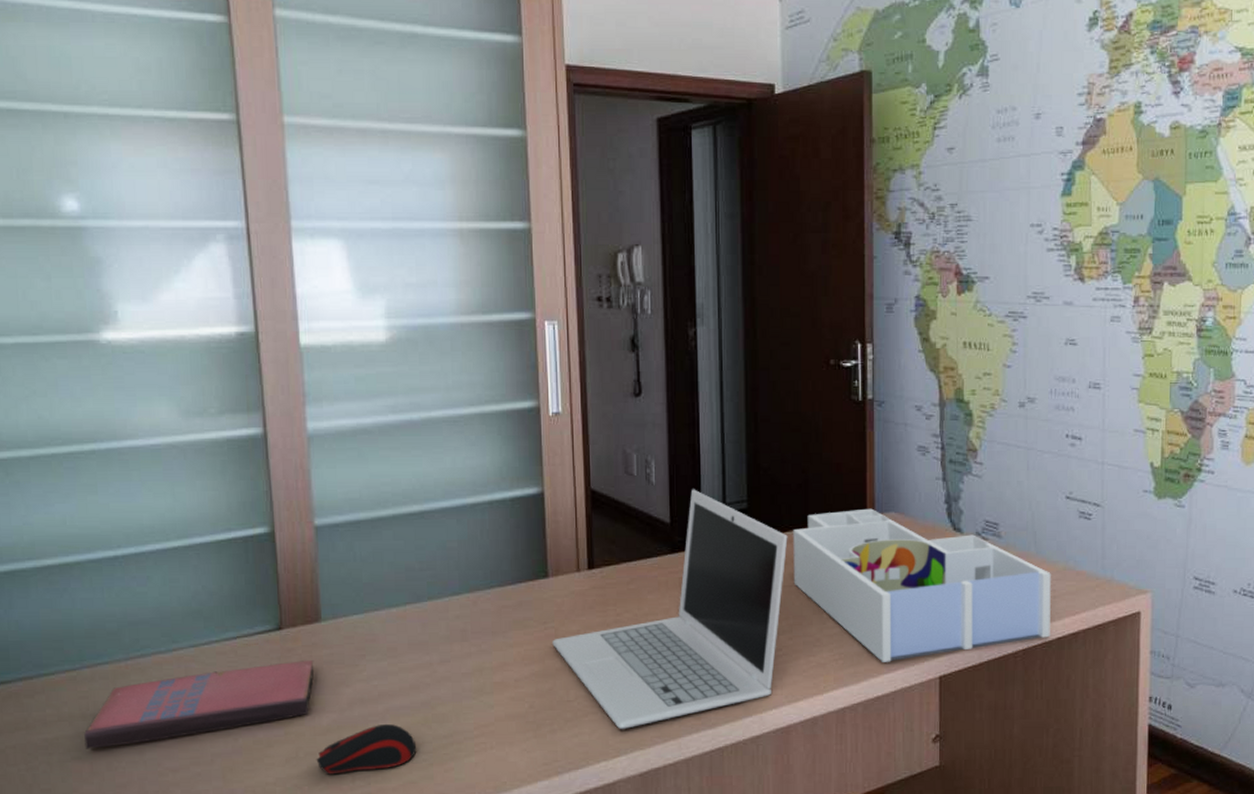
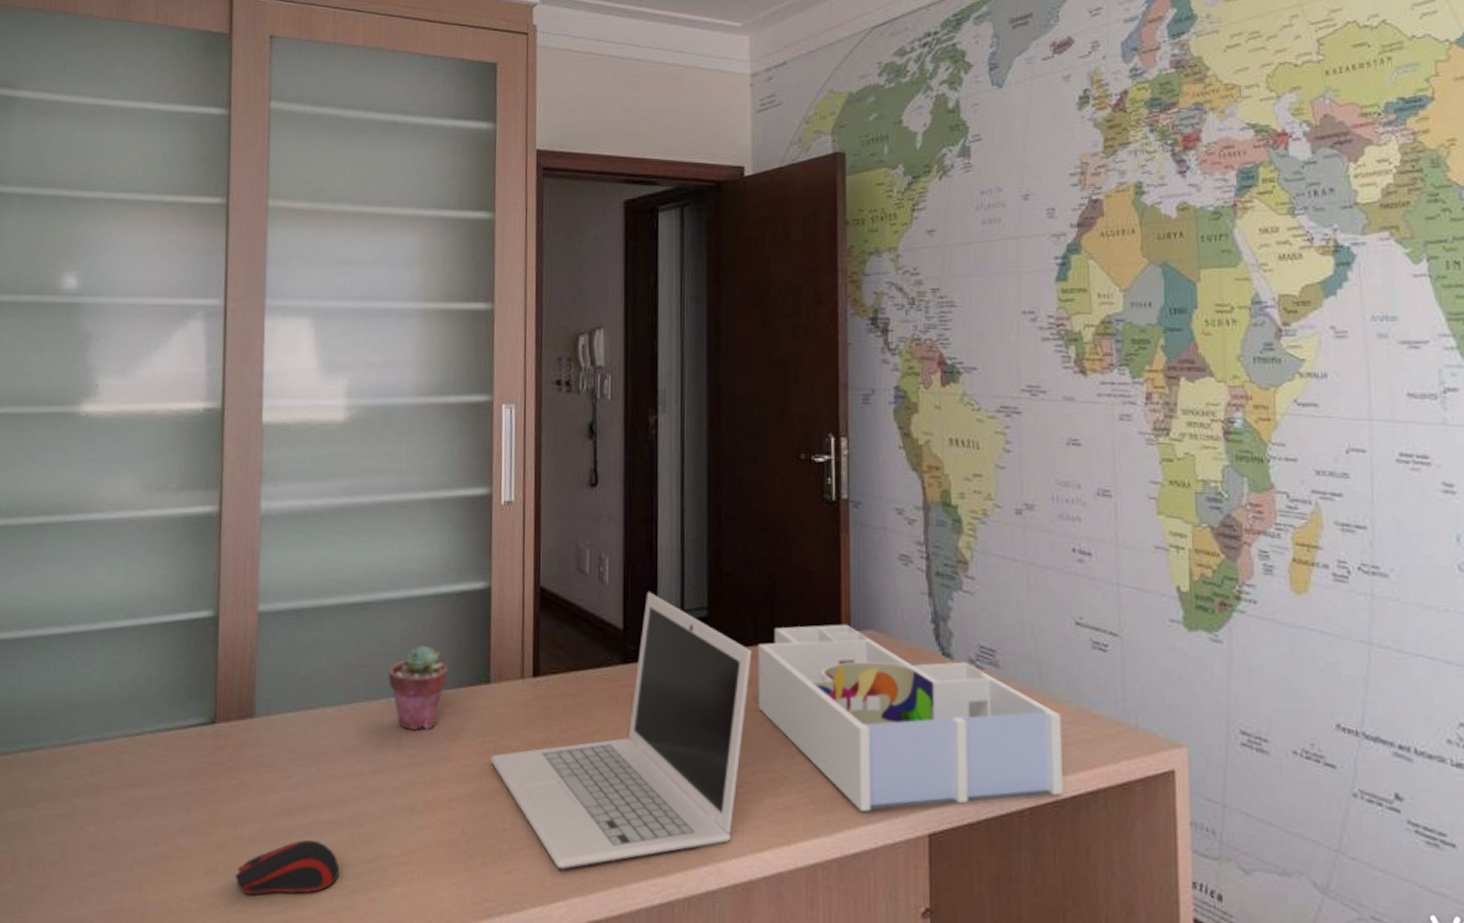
paperback book: present [84,660,314,749] -> none [10,760,244,843]
potted succulent: none [450,547,507,623] -> present [389,645,448,730]

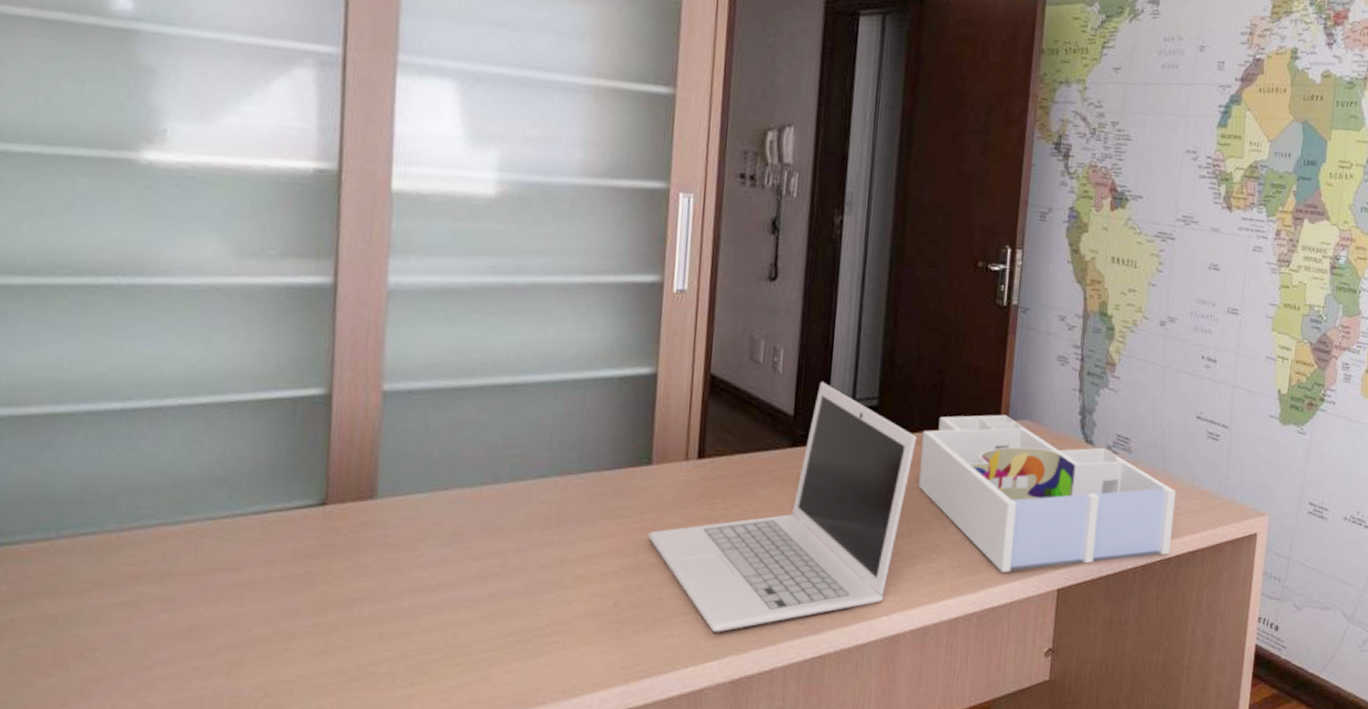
computer mouse: present [235,839,340,895] -> none [349,617,476,673]
potted succulent: present [389,645,448,730] -> none [538,427,606,510]

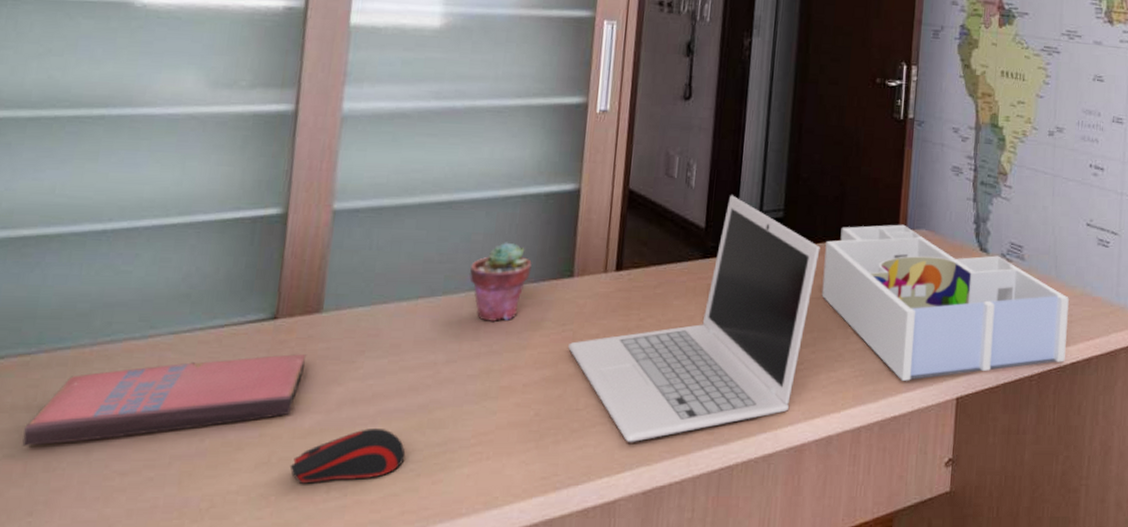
paperback book: none [48,541,362,635] -> present [22,354,307,446]
computer mouse: none [349,617,476,673] -> present [289,427,406,484]
potted succulent: none [538,427,606,510] -> present [469,242,532,321]

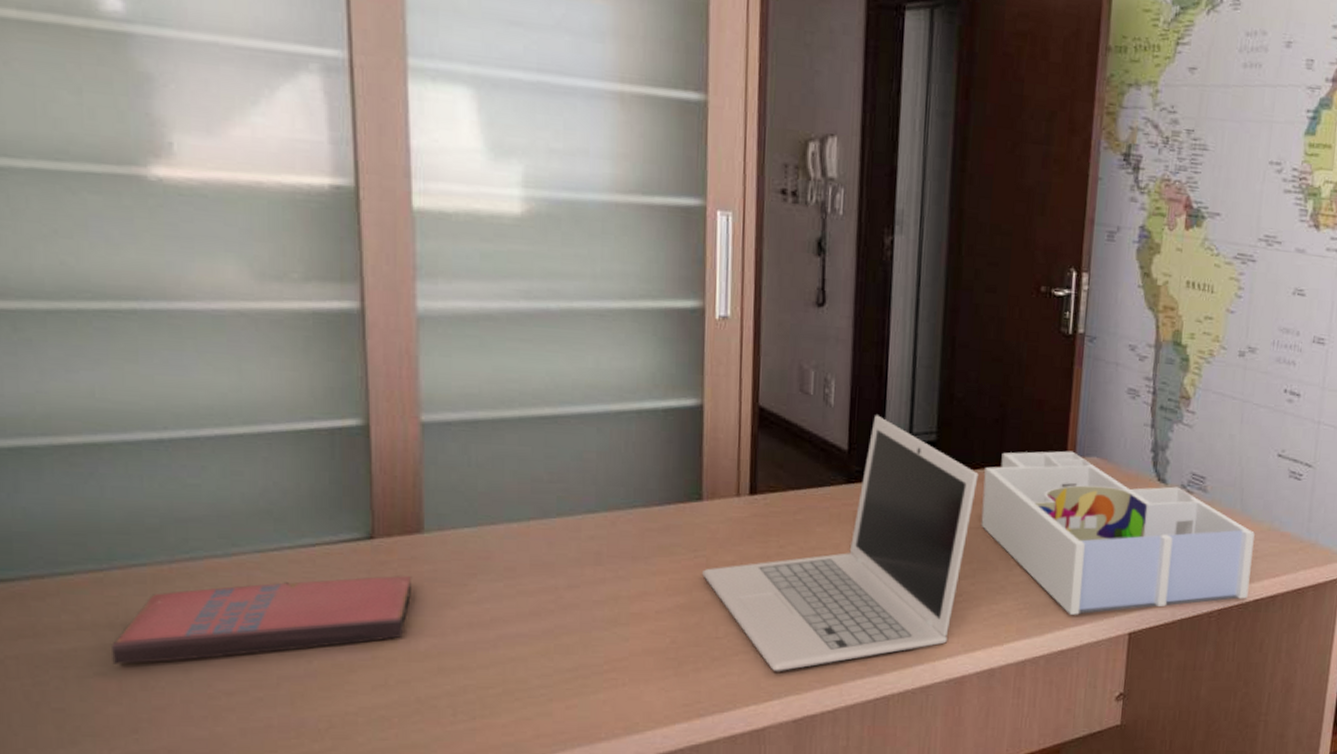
computer mouse: present [289,427,406,484] -> none [409,652,534,707]
potted succulent: present [469,242,532,321] -> none [585,461,654,546]

